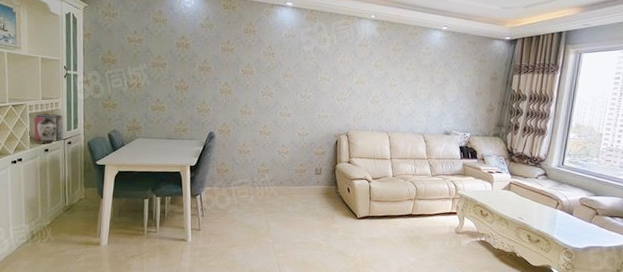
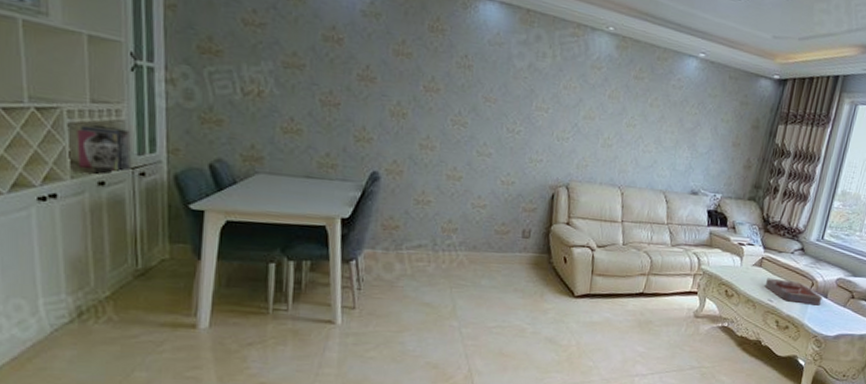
decorative tray: none [514,199,568,222] -> present [765,278,823,306]

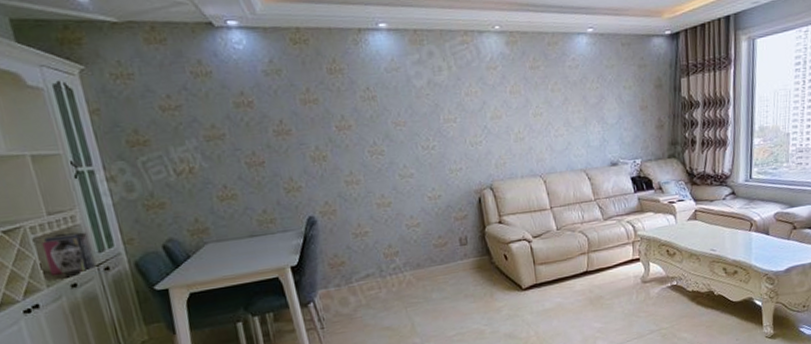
decorative tray: present [765,278,823,306] -> none [704,225,765,248]

